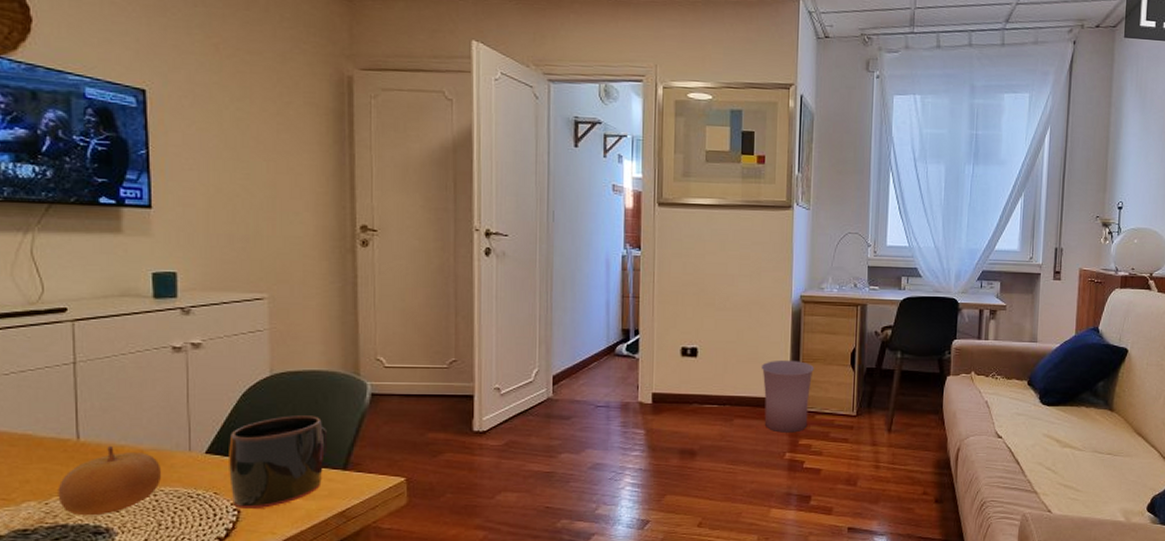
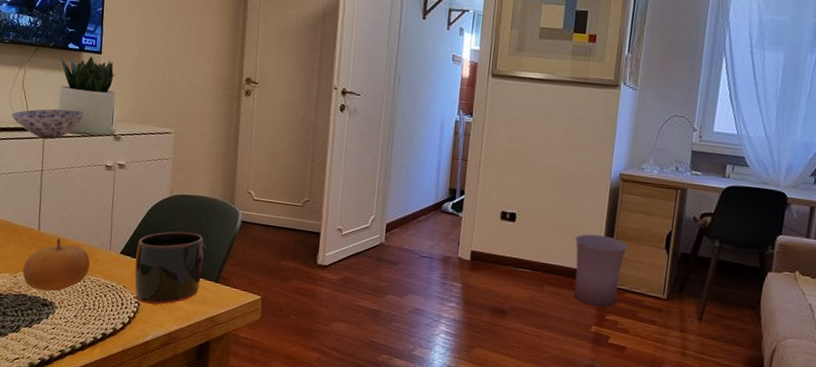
bowl: none [15,281,135,322] -> present [10,109,86,140]
planter: none [87,210,185,313] -> present [58,54,117,137]

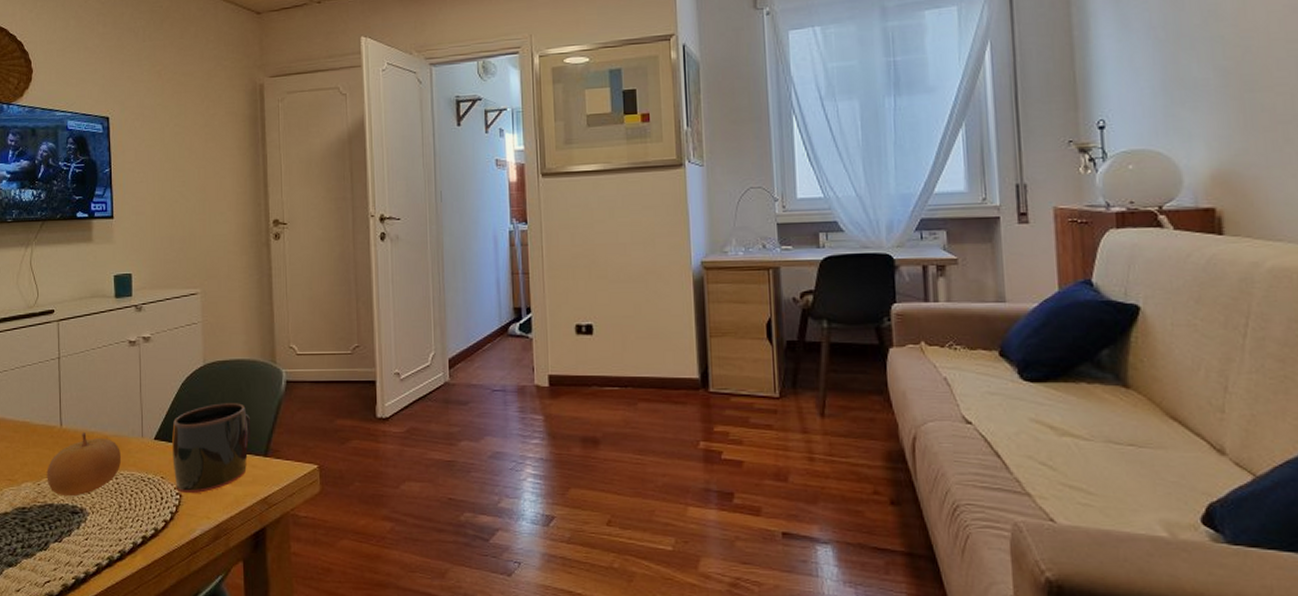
bowl: present [10,109,86,140] -> none [19,284,102,322]
planter: present [58,54,117,137] -> none [68,223,138,312]
waste bin: present [573,234,627,307] -> none [663,334,724,418]

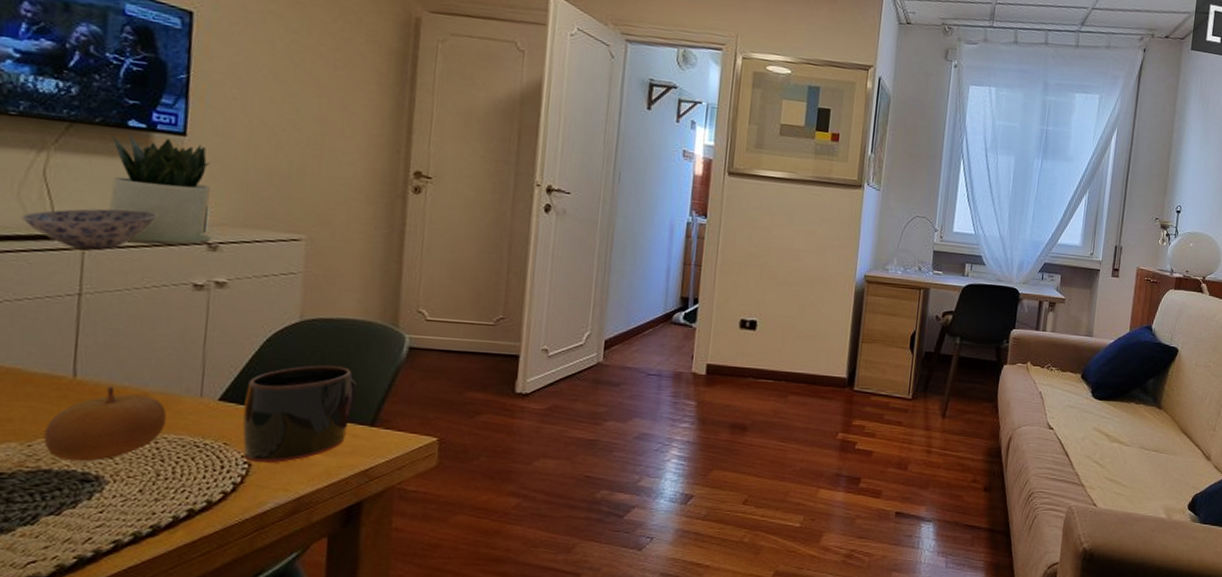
bowl: none [19,284,102,322] -> present [20,208,159,251]
planter: none [68,223,138,312] -> present [109,134,213,246]

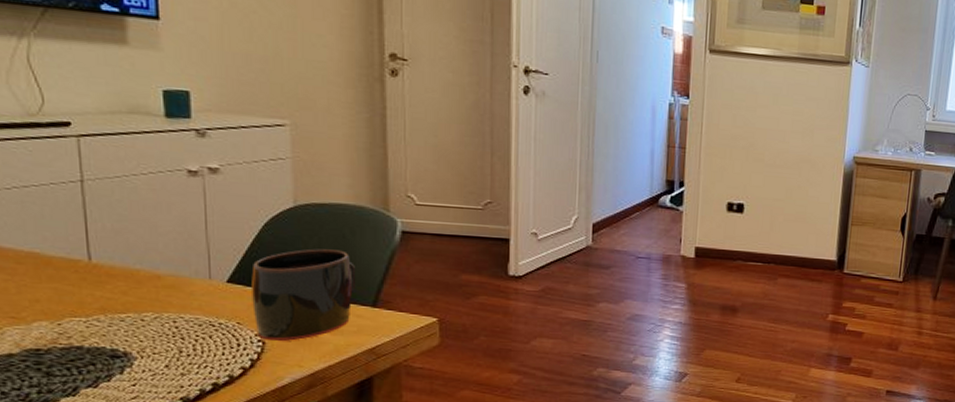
bowl: present [20,208,159,251] -> none [13,95,144,138]
fruit: present [43,385,167,462] -> none [70,268,182,340]
planter: present [109,134,213,246] -> none [88,19,199,132]

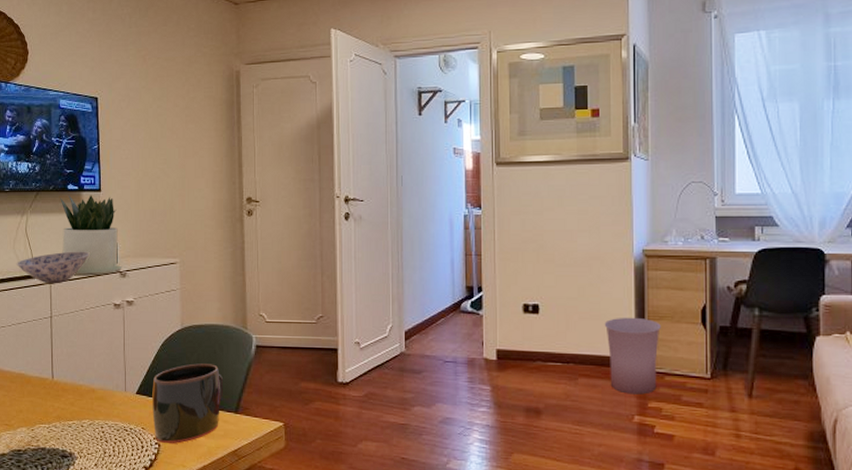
bowl: none [13,95,144,138] -> present [16,251,90,284]
planter: none [88,19,199,132] -> present [60,195,122,276]
waste bin: none [808,221,863,295] -> present [604,317,661,395]

